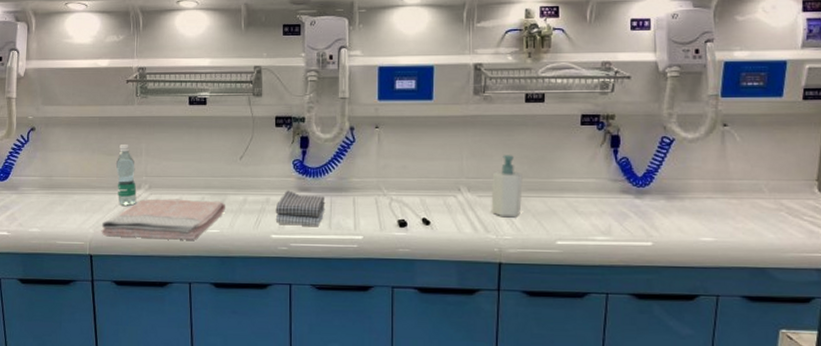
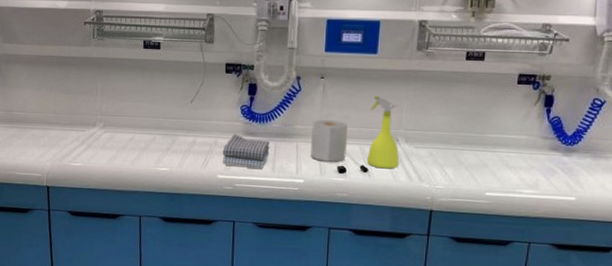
towel: present [101,199,226,240] -> none [57,136,176,177]
bottle: present [115,143,137,206] -> none [72,83,92,142]
paper towel roll: none [367,171,407,216] -> present [311,120,348,162]
spray bottle: none [428,144,463,221] -> present [366,96,400,169]
soap bottle: present [491,155,523,218] -> none [426,109,458,169]

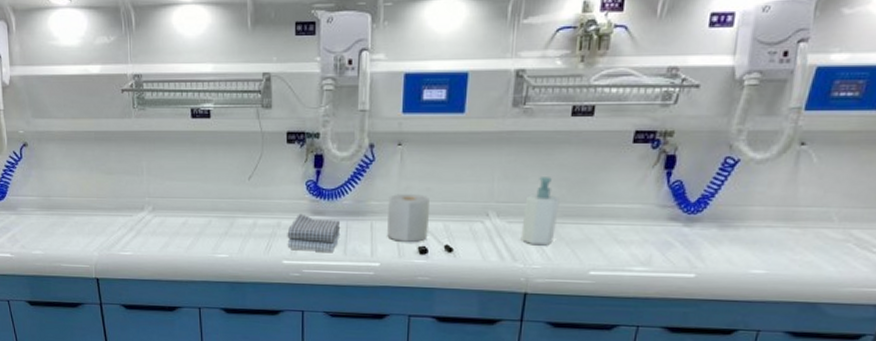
spray bottle: present [366,96,400,169] -> none [451,164,490,248]
soap bottle: none [426,109,458,169] -> present [520,177,560,246]

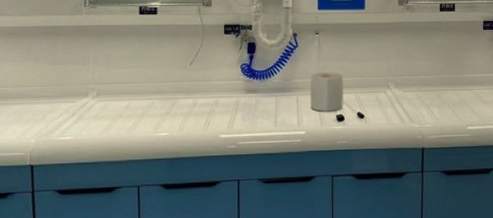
towel: present [287,213,341,252] -> none [224,92,271,125]
soap bottle: present [520,177,560,246] -> none [414,55,440,109]

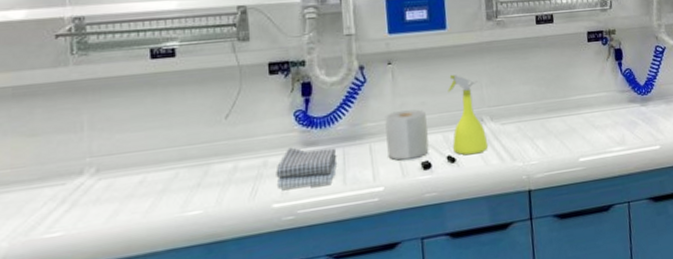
towel: none [224,92,271,125] -> present [276,147,338,190]
spray bottle: none [362,47,392,114] -> present [448,75,489,155]

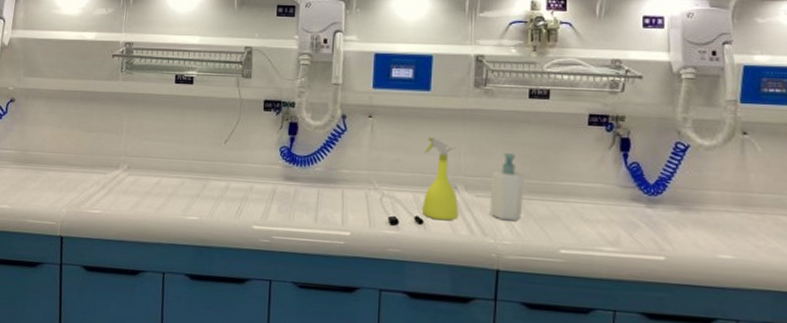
towel: present [276,147,338,190] -> none [258,178,312,219]
paper towel roll: present [384,109,430,161] -> none [358,163,400,212]
soap bottle: none [513,78,544,143] -> present [489,153,524,221]

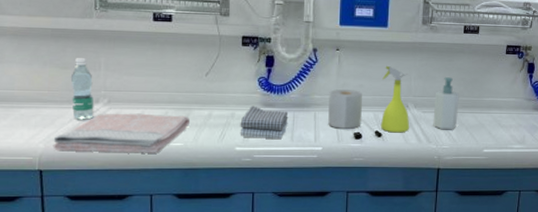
towel: none [74,180,207,227] -> present [53,113,191,153]
bottle: none [94,120,115,186] -> present [70,57,94,120]
towel: none [258,178,312,219] -> present [240,105,288,139]
paper towel roll: none [358,163,400,212] -> present [328,89,363,129]

